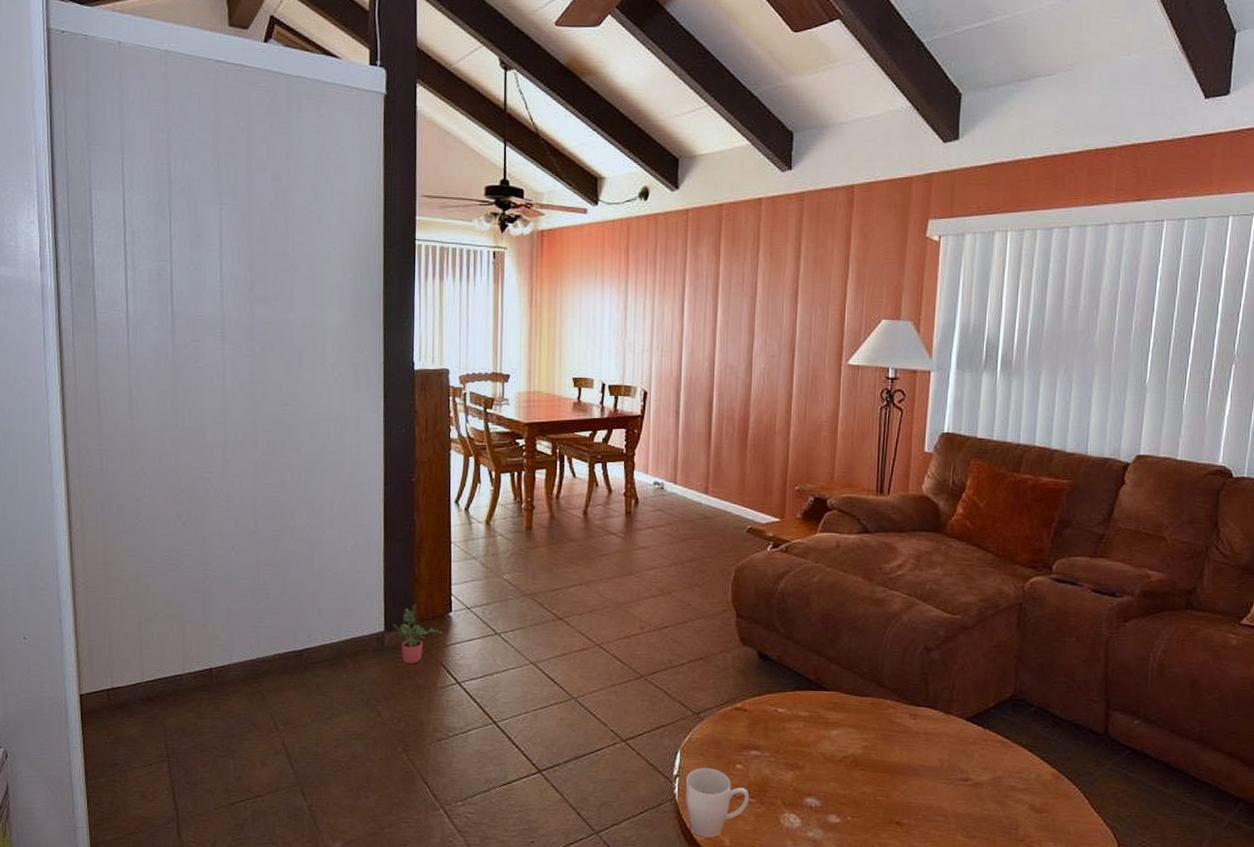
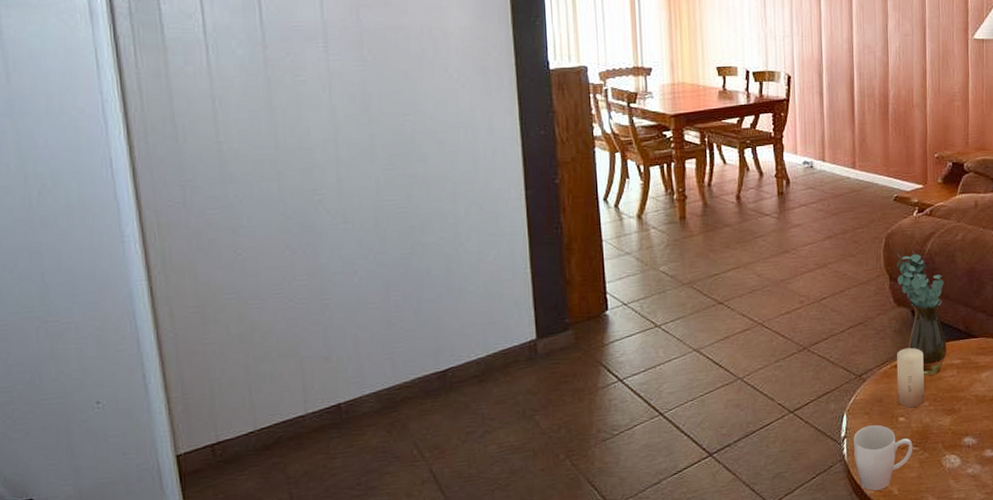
potted plant: present [393,603,443,665] -> none [545,305,600,369]
candle: none [736,691,768,755] -> present [896,347,925,408]
vase: none [745,587,796,724] -> present [896,250,947,376]

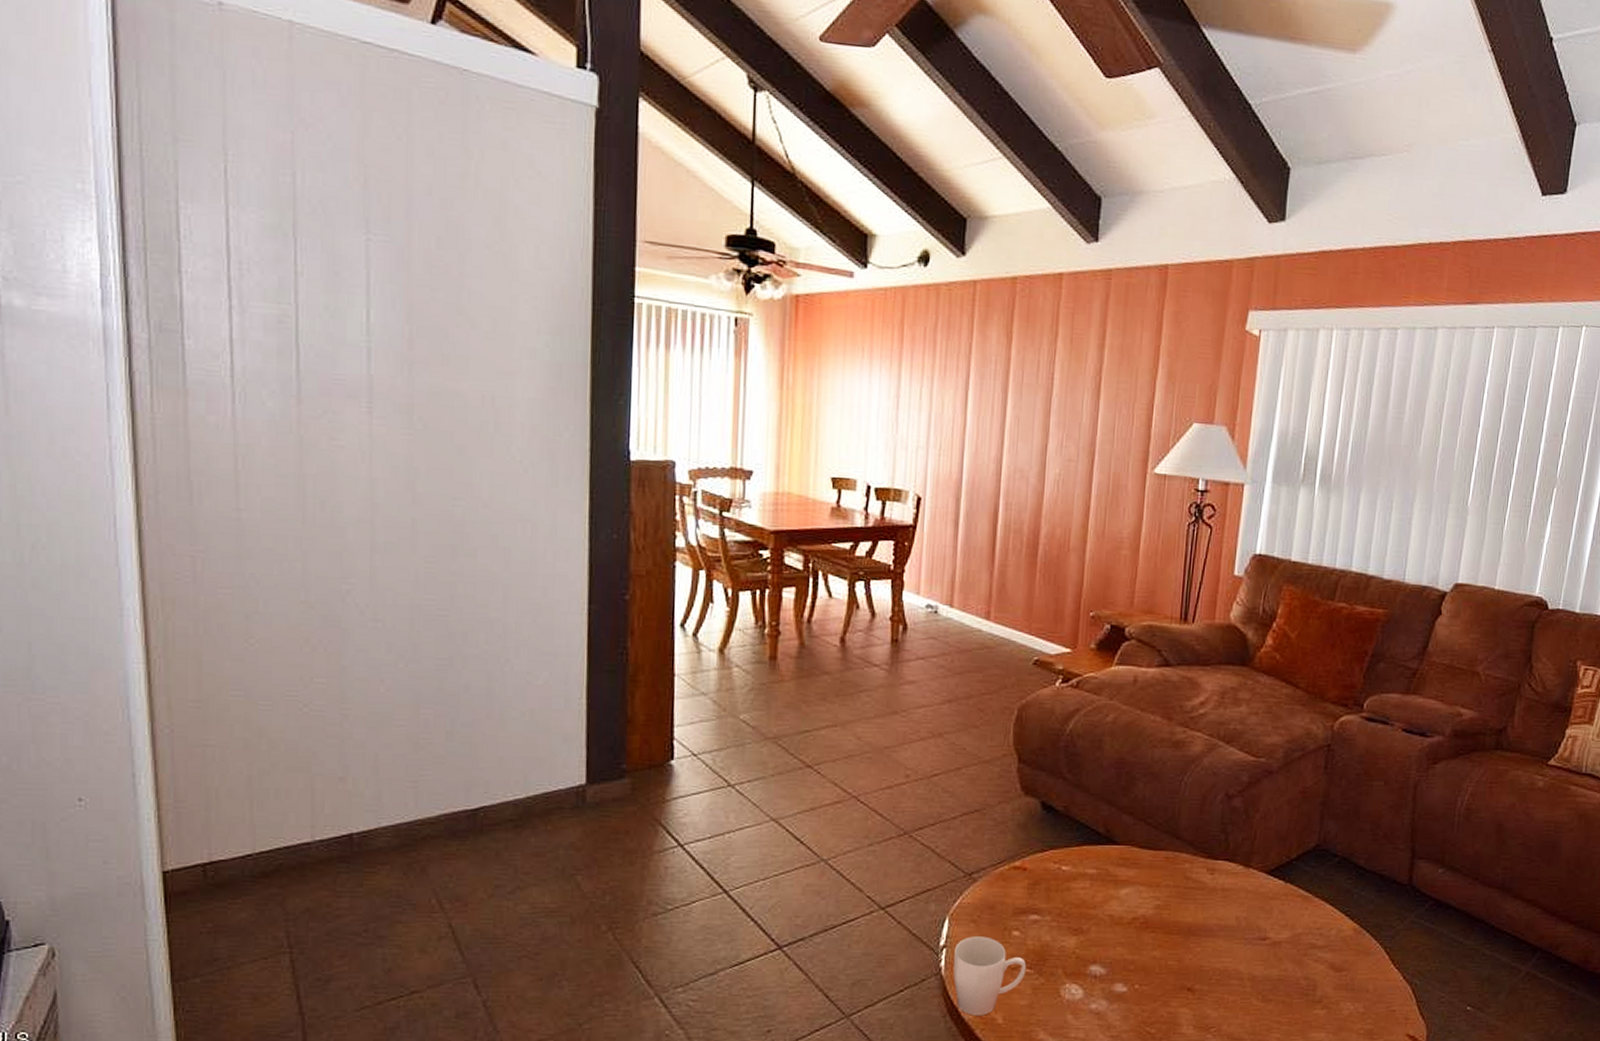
vase: present [896,250,947,376] -> none [1028,728,1086,884]
candle: present [896,347,925,408] -> none [1013,847,1051,920]

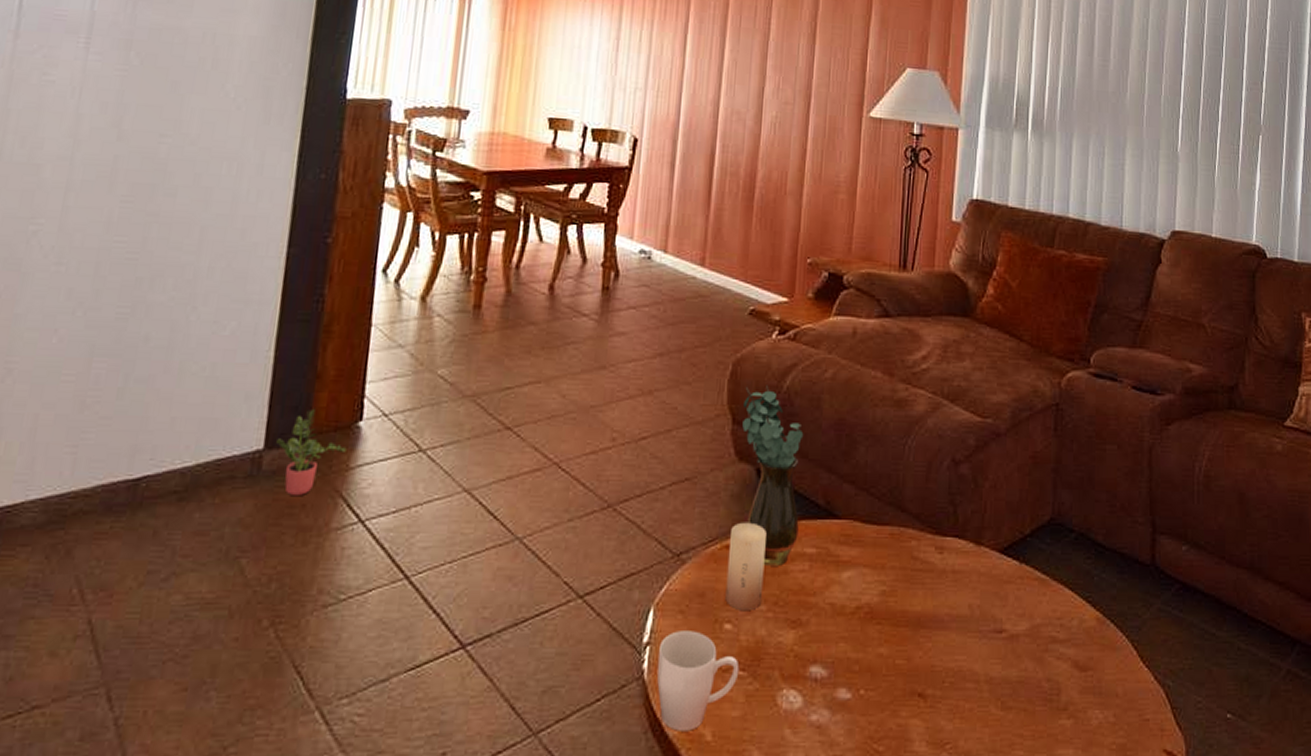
potted plant: none [597,749,661,825] -> present [276,408,347,497]
candle: none [1013,847,1051,920] -> present [725,522,767,610]
vase: none [1028,728,1086,884] -> present [742,385,804,566]

